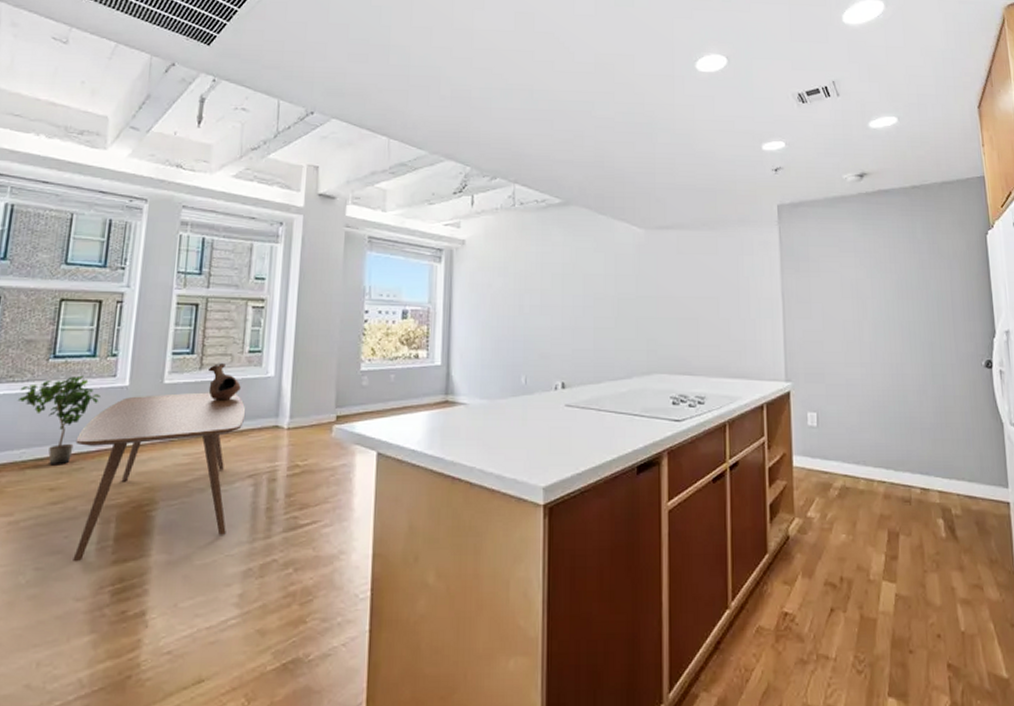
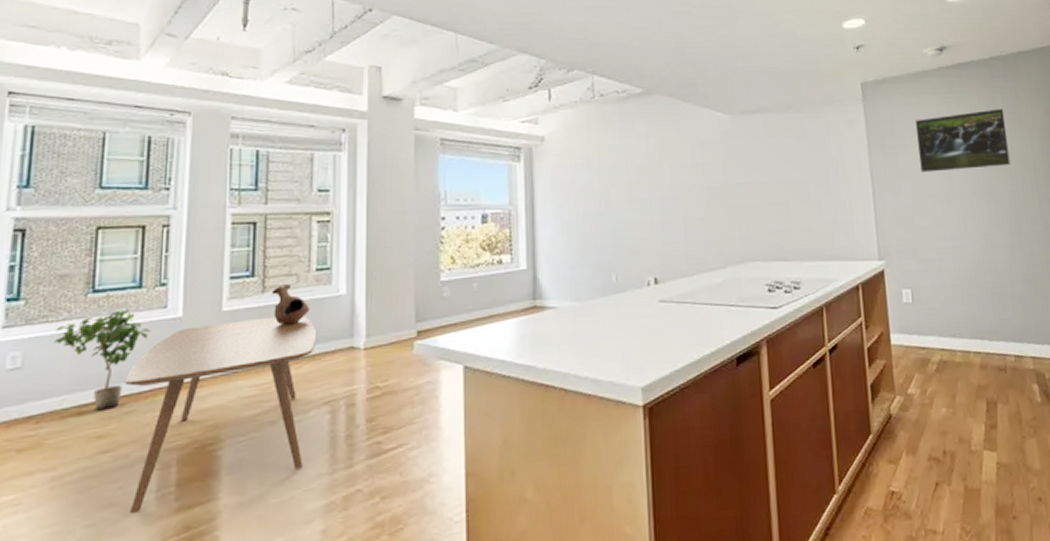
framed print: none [830,238,927,298] -> present [915,108,1011,173]

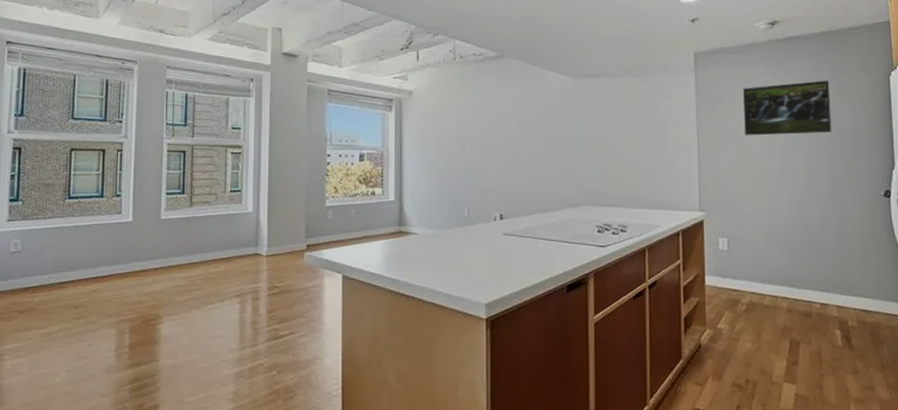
potted plant: present [53,309,150,411] -> none [42,213,109,288]
dining table: present [125,316,317,513] -> none [92,226,231,365]
ceramic jug: present [272,284,310,325] -> none [198,201,225,233]

